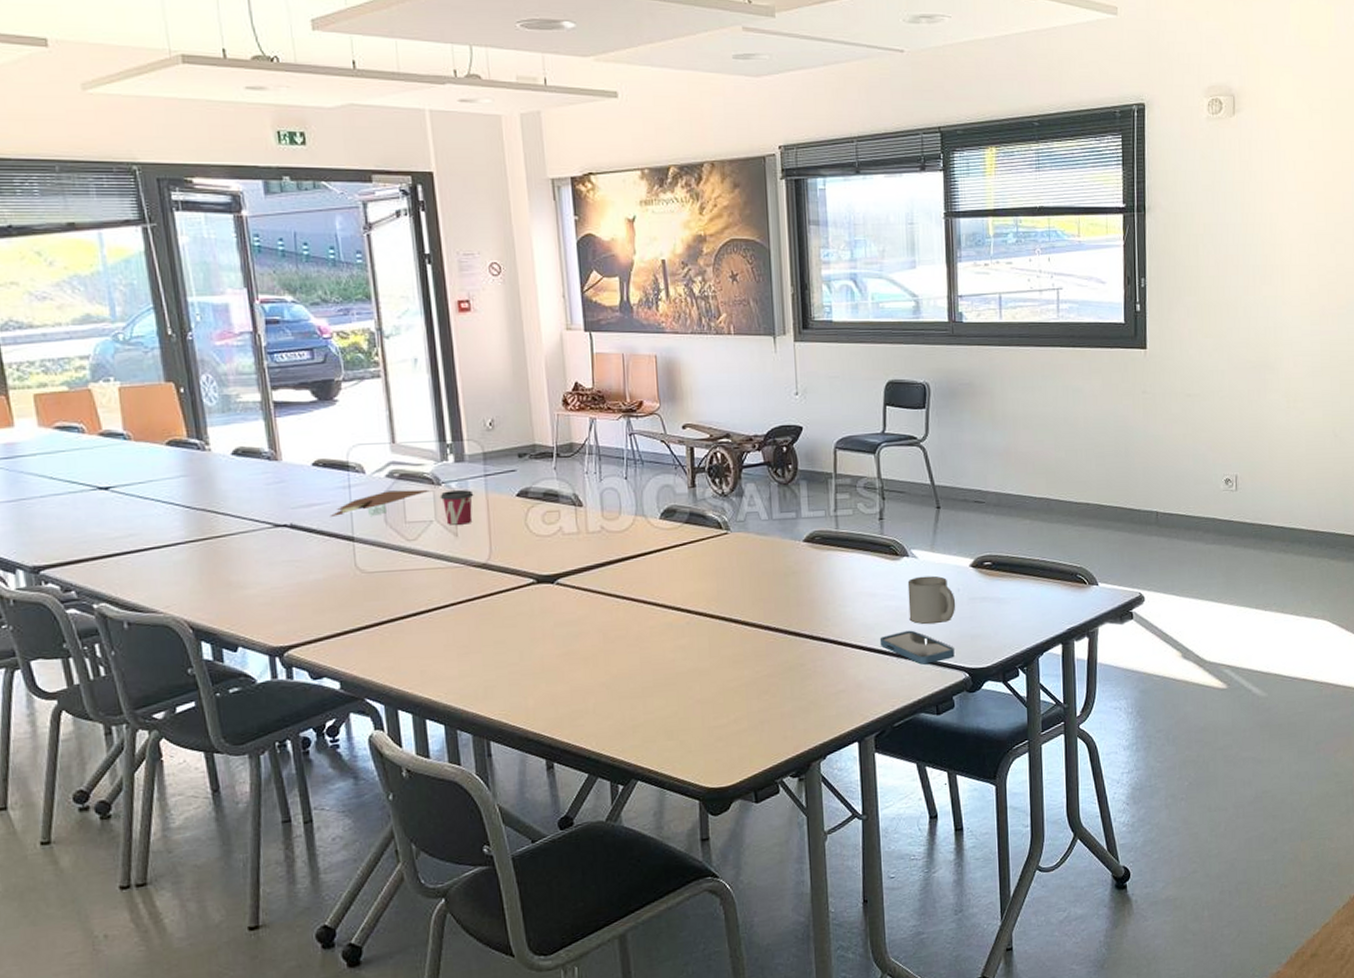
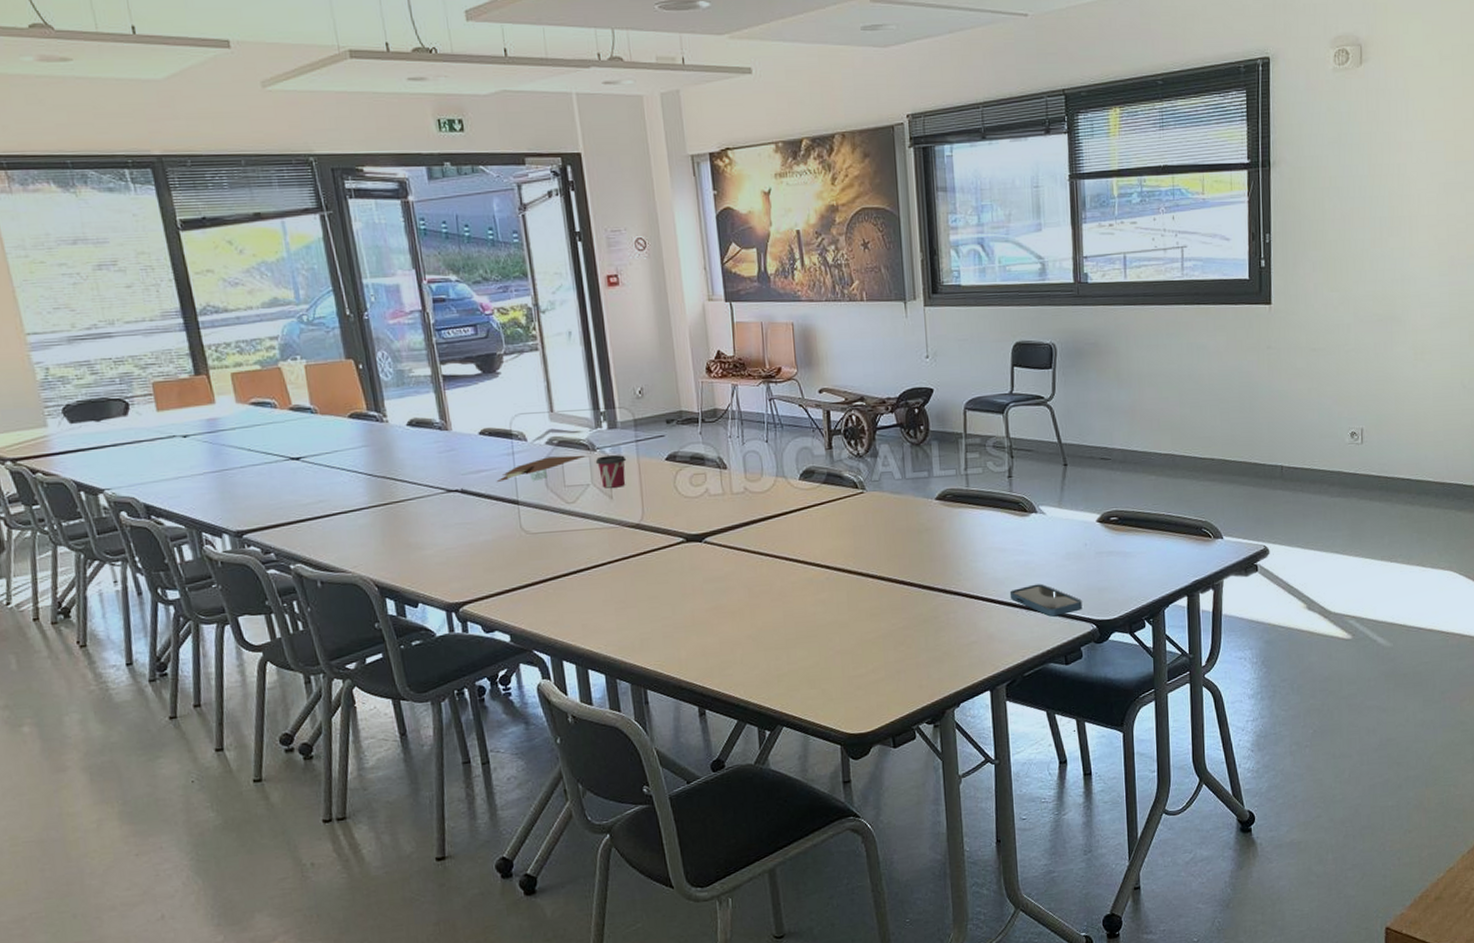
mug: present [907,575,956,625] -> none [1036,531,1083,578]

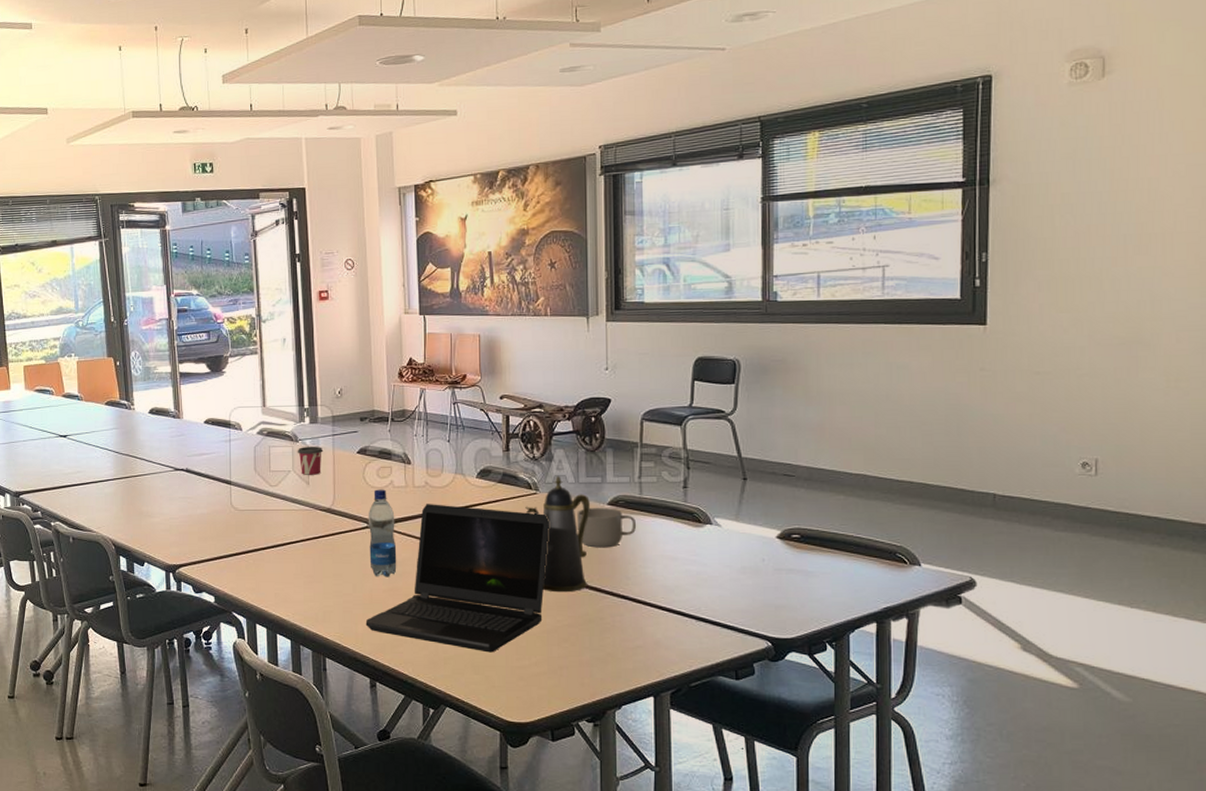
papers: present [496,455,586,483] -> none [214,445,289,466]
bottle: none [683,498,720,596] -> present [368,489,397,577]
laptop computer: none [688,511,879,665] -> present [365,504,549,653]
coffee pot: none [852,472,920,595] -> present [525,475,590,593]
cup: none [905,503,965,546] -> present [577,508,636,548]
smartphone: present [1009,583,1082,617] -> none [679,595,757,629]

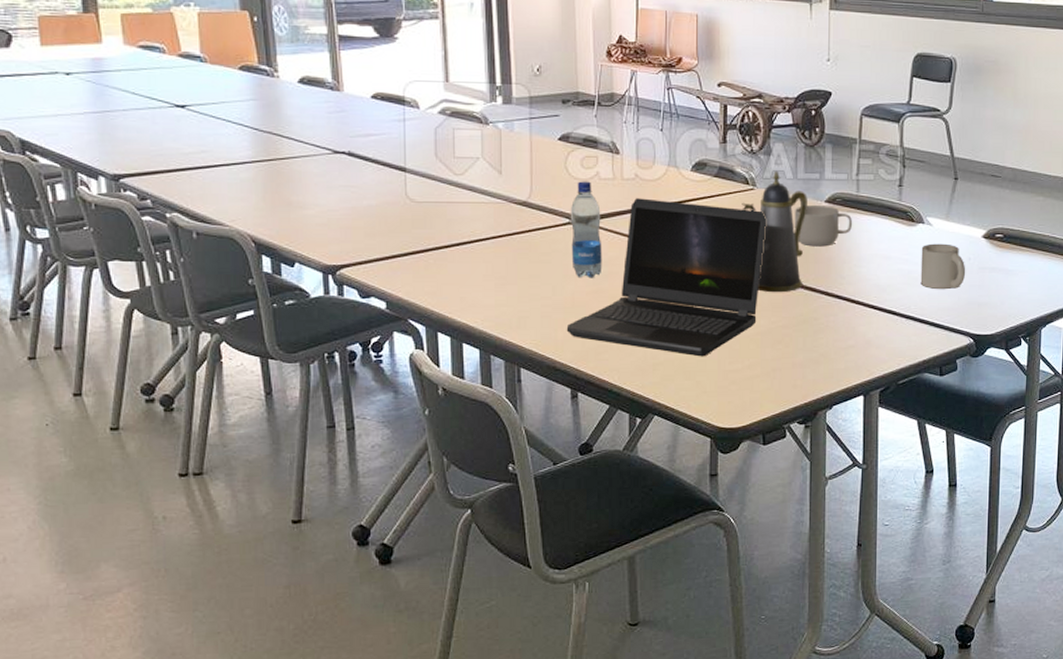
cup: present [297,447,324,475] -> none [487,131,519,163]
mug: none [710,544,760,591] -> present [920,243,966,290]

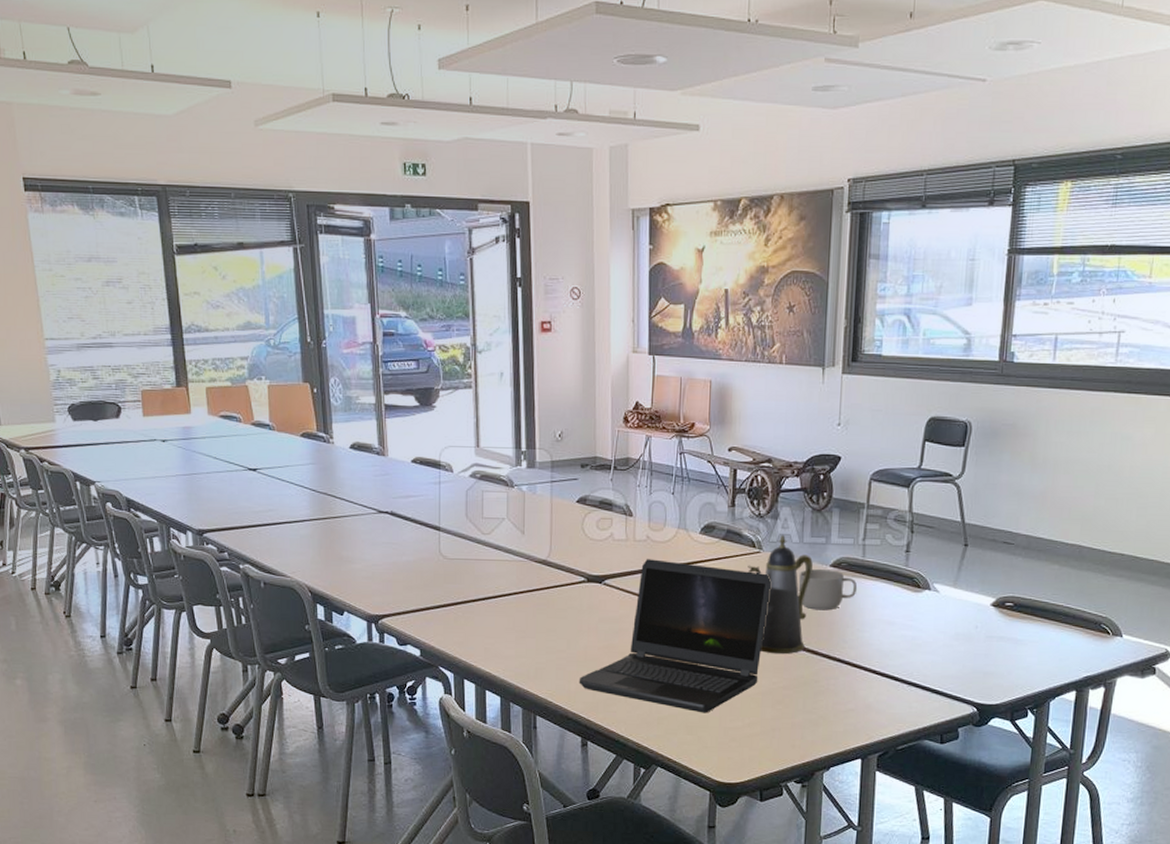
bottle: present [570,181,602,279] -> none [585,542,614,635]
mug: present [920,243,966,290] -> none [924,610,972,658]

